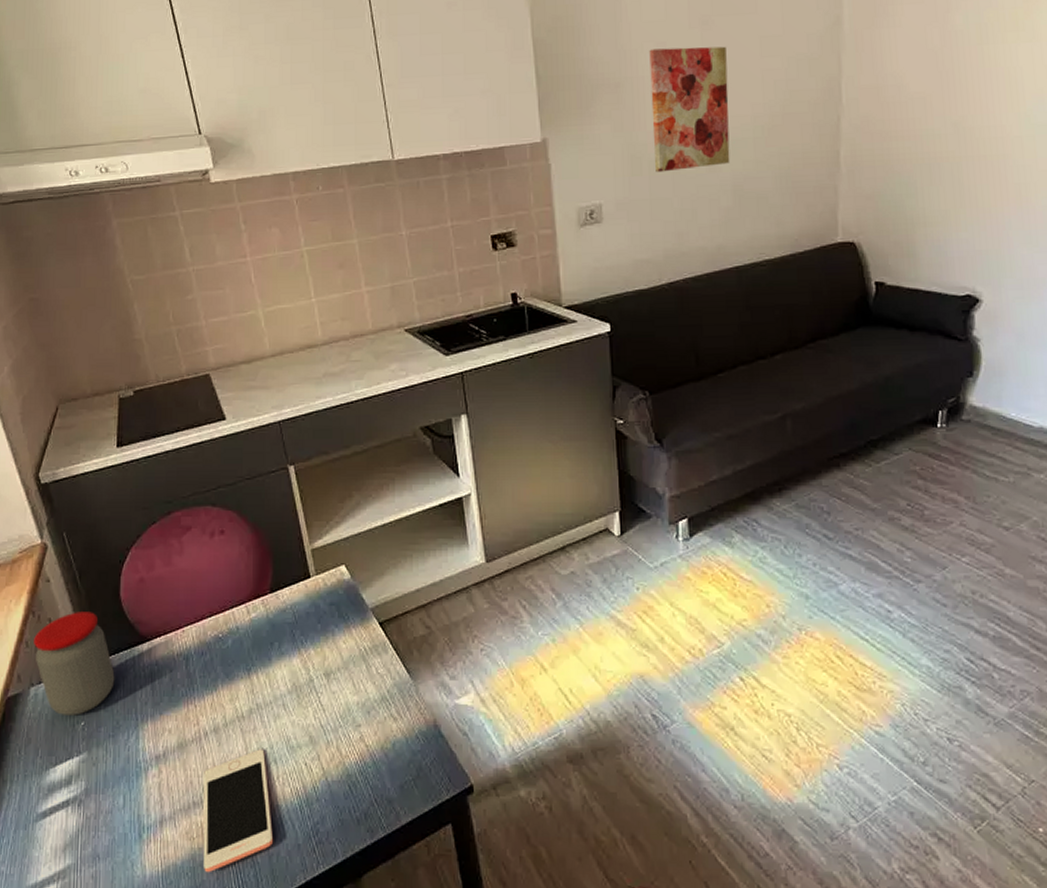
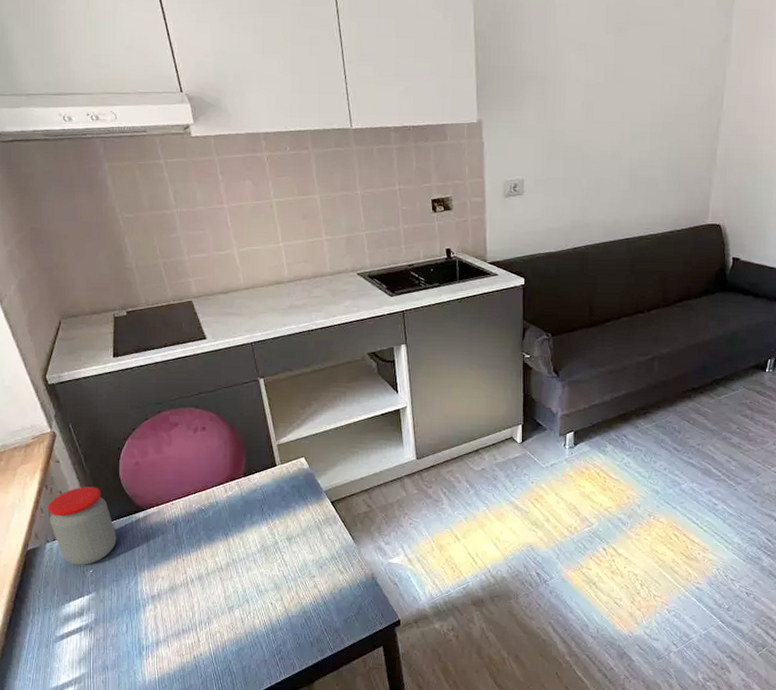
cell phone: present [203,749,274,872] -> none [190,592,246,679]
wall art: present [649,46,730,173] -> none [569,49,635,156]

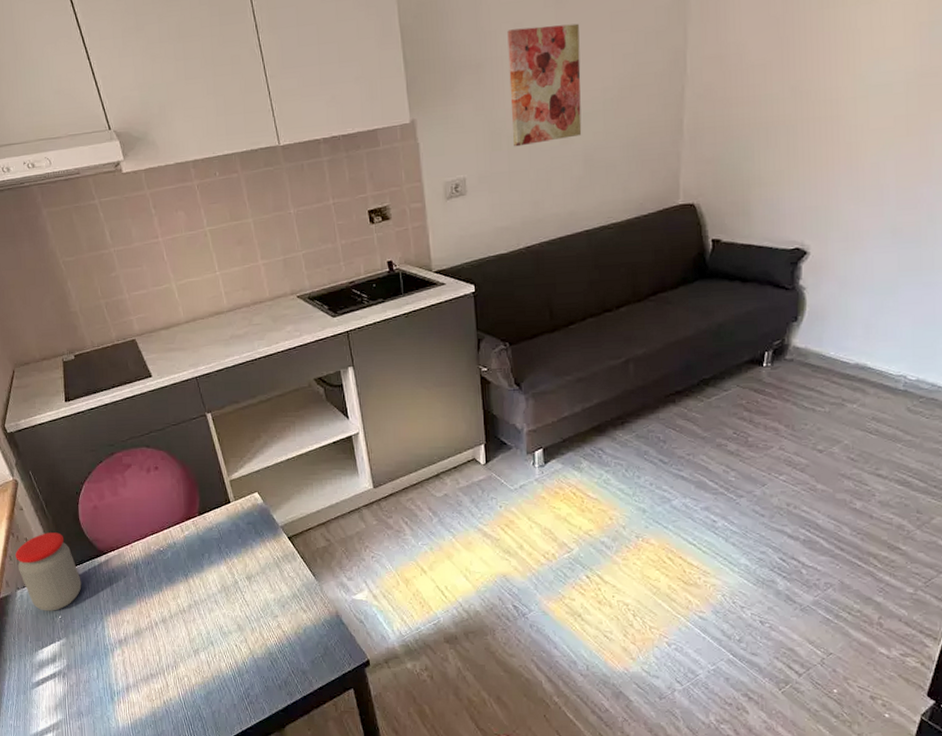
wall art: none [569,49,635,156] -> present [507,23,582,147]

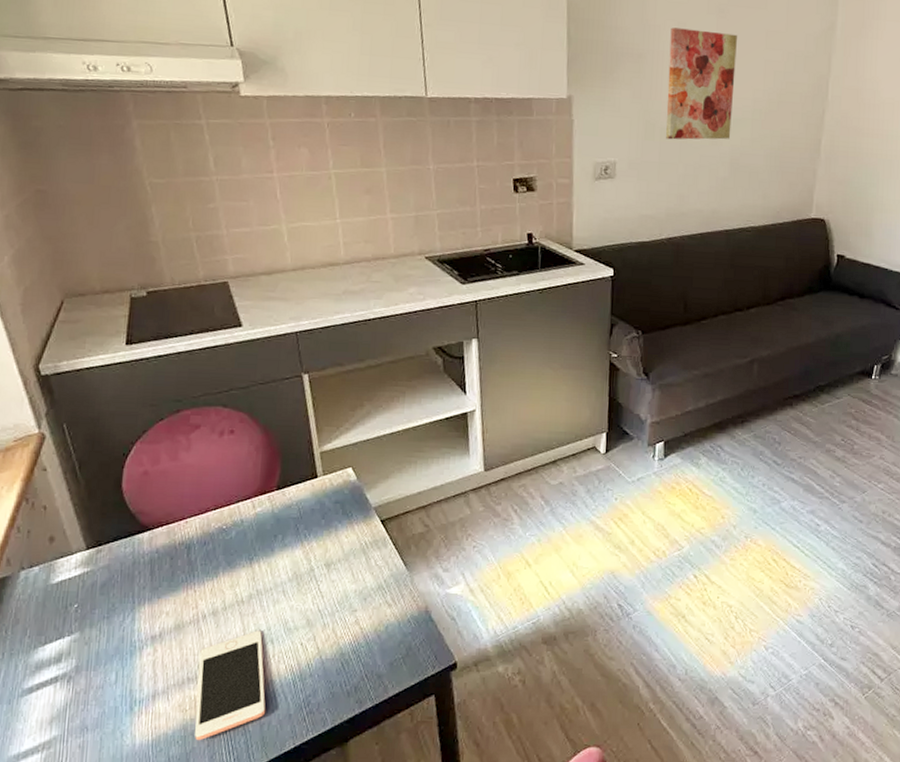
jar: present [15,532,82,611] -> none [26,500,113,598]
cell phone: none [157,635,215,724] -> present [194,630,266,740]

